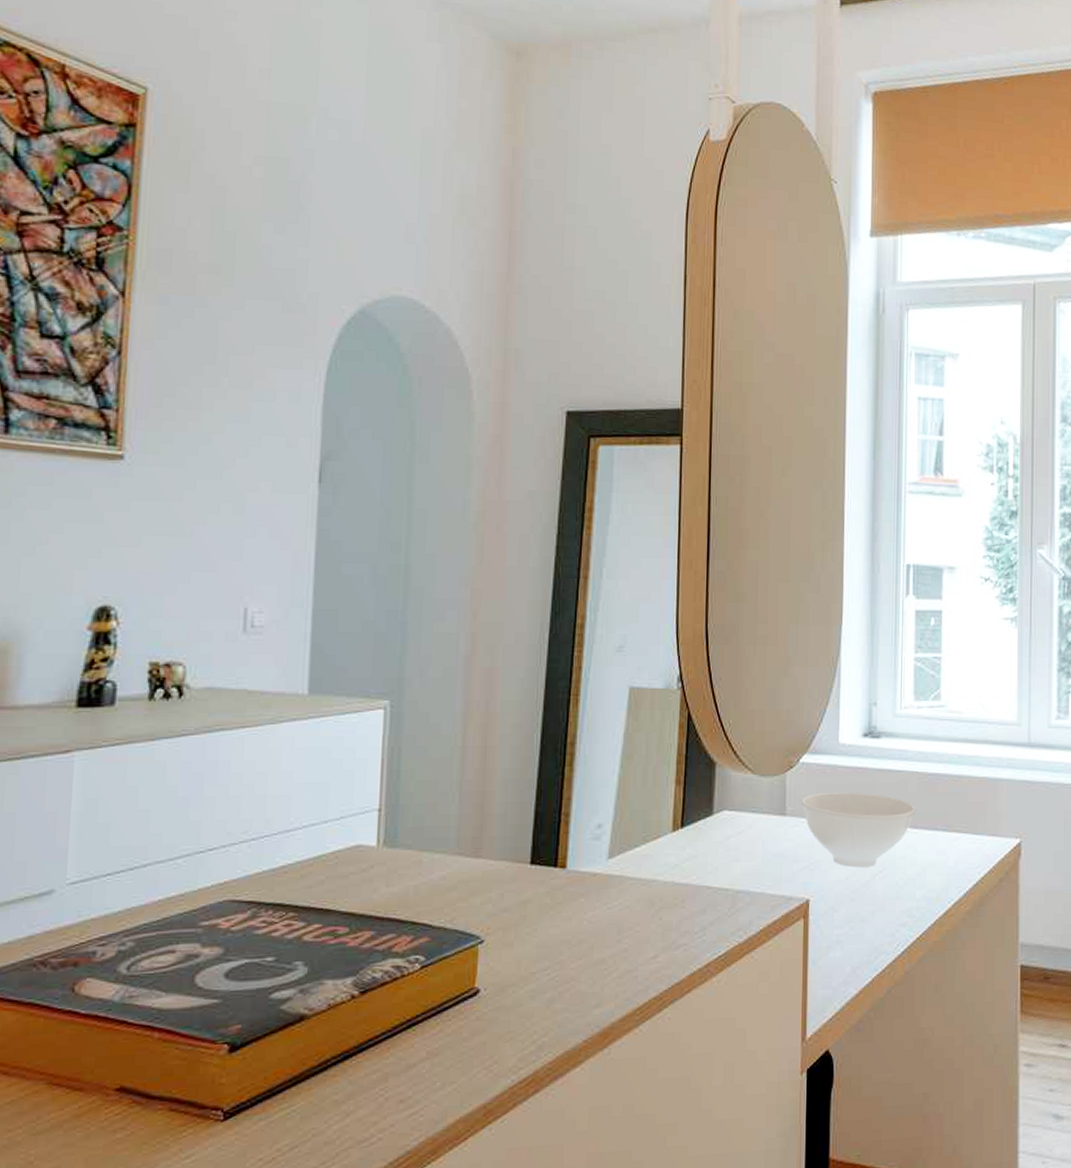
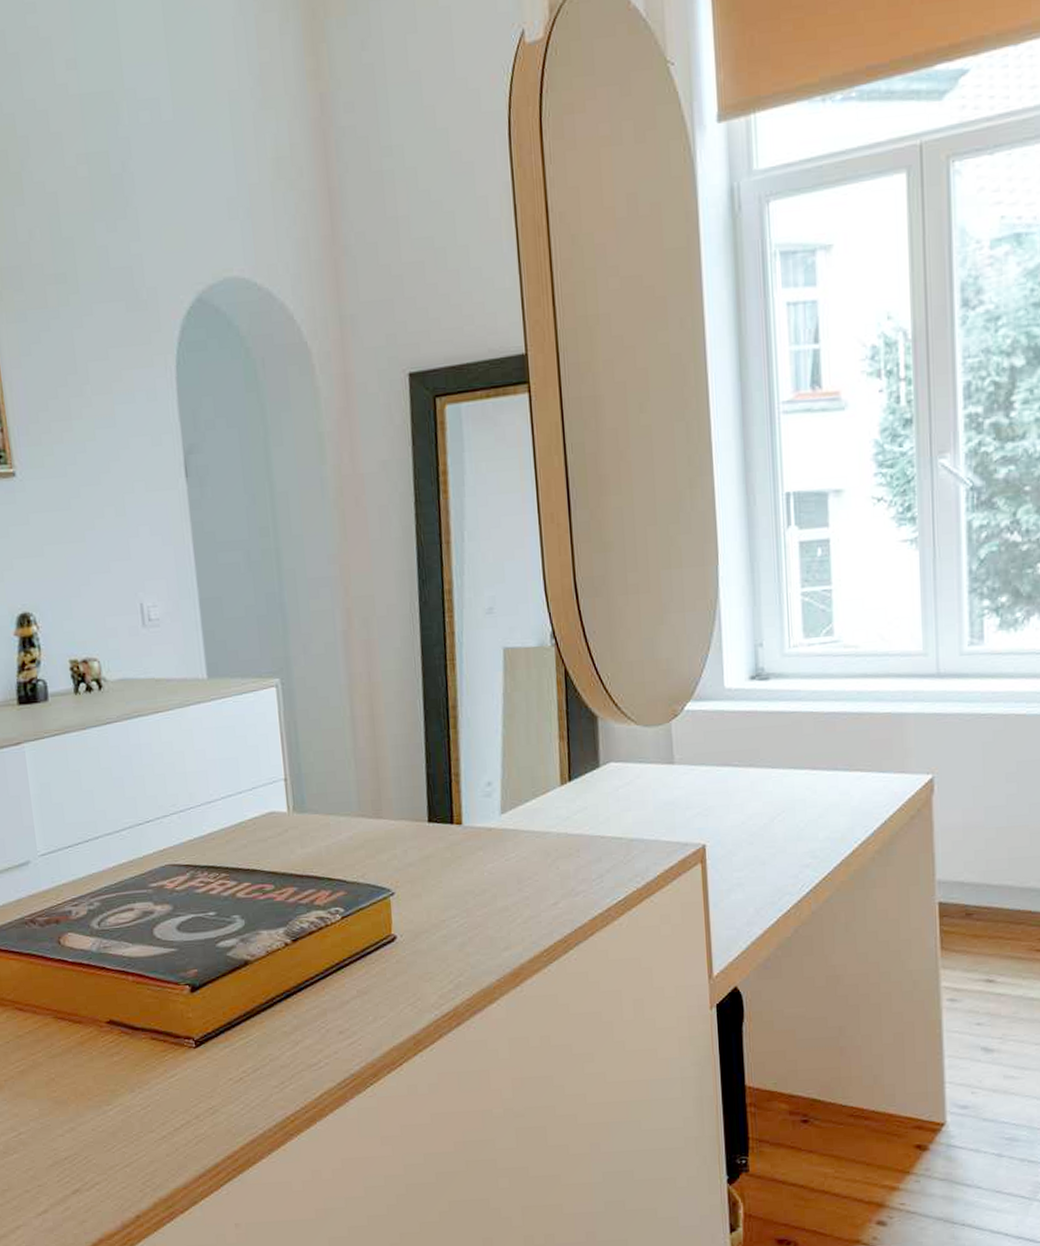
bowl: present [801,792,916,868] -> none [689,736,814,812]

